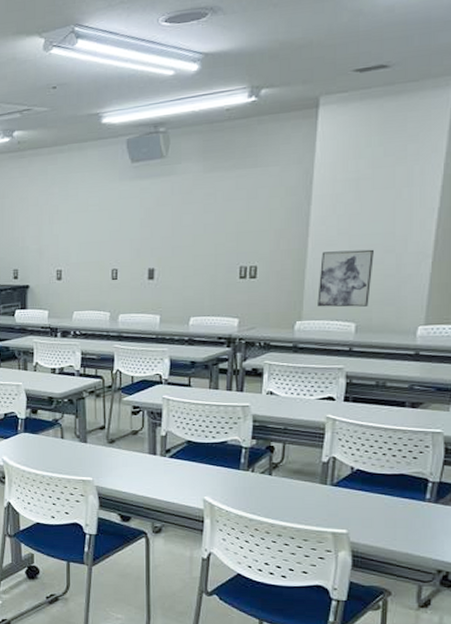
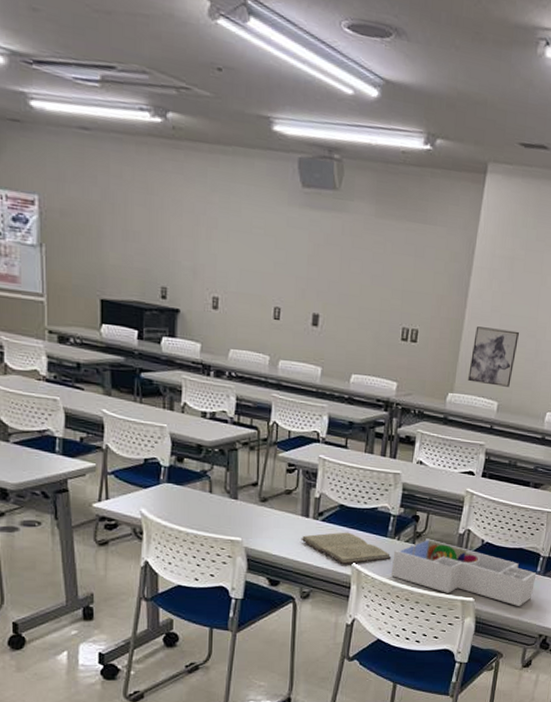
book: none [149,467,246,498] -> present [301,532,392,564]
desk organizer: none [247,469,426,538] -> present [390,538,537,606]

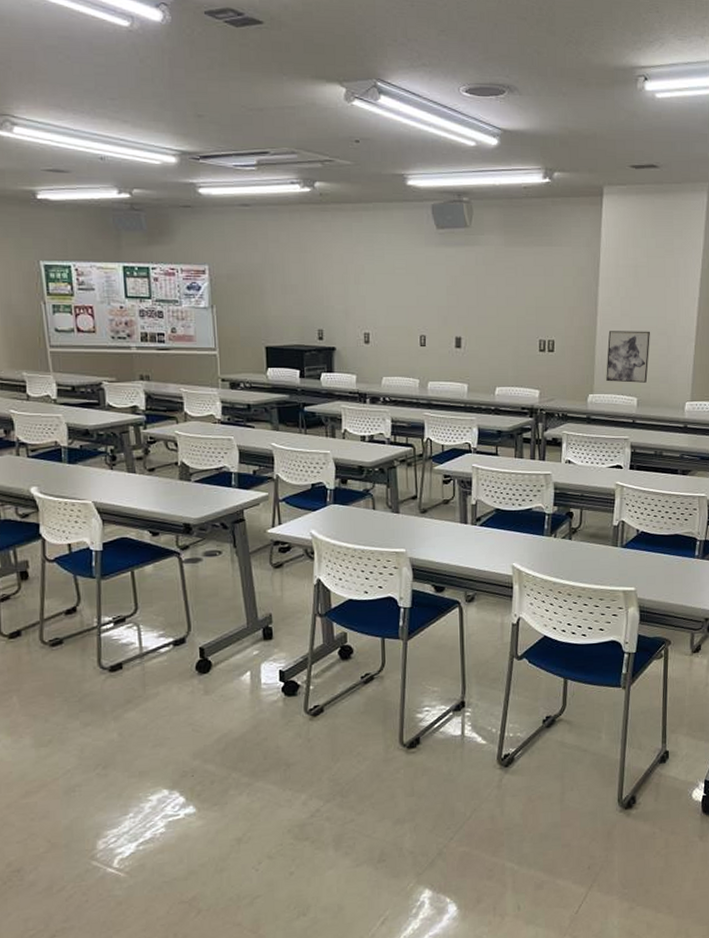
book: present [301,532,392,564] -> none [461,534,550,565]
desk organizer: present [390,538,537,606] -> none [550,533,695,592]

